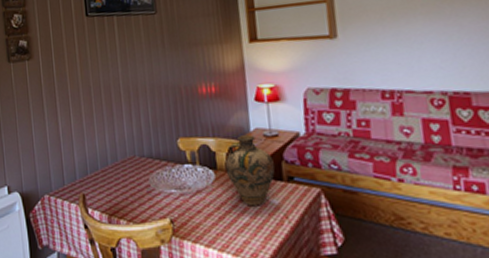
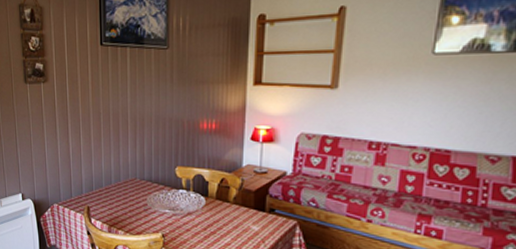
jug: present [224,135,275,207] -> none [215,170,260,231]

